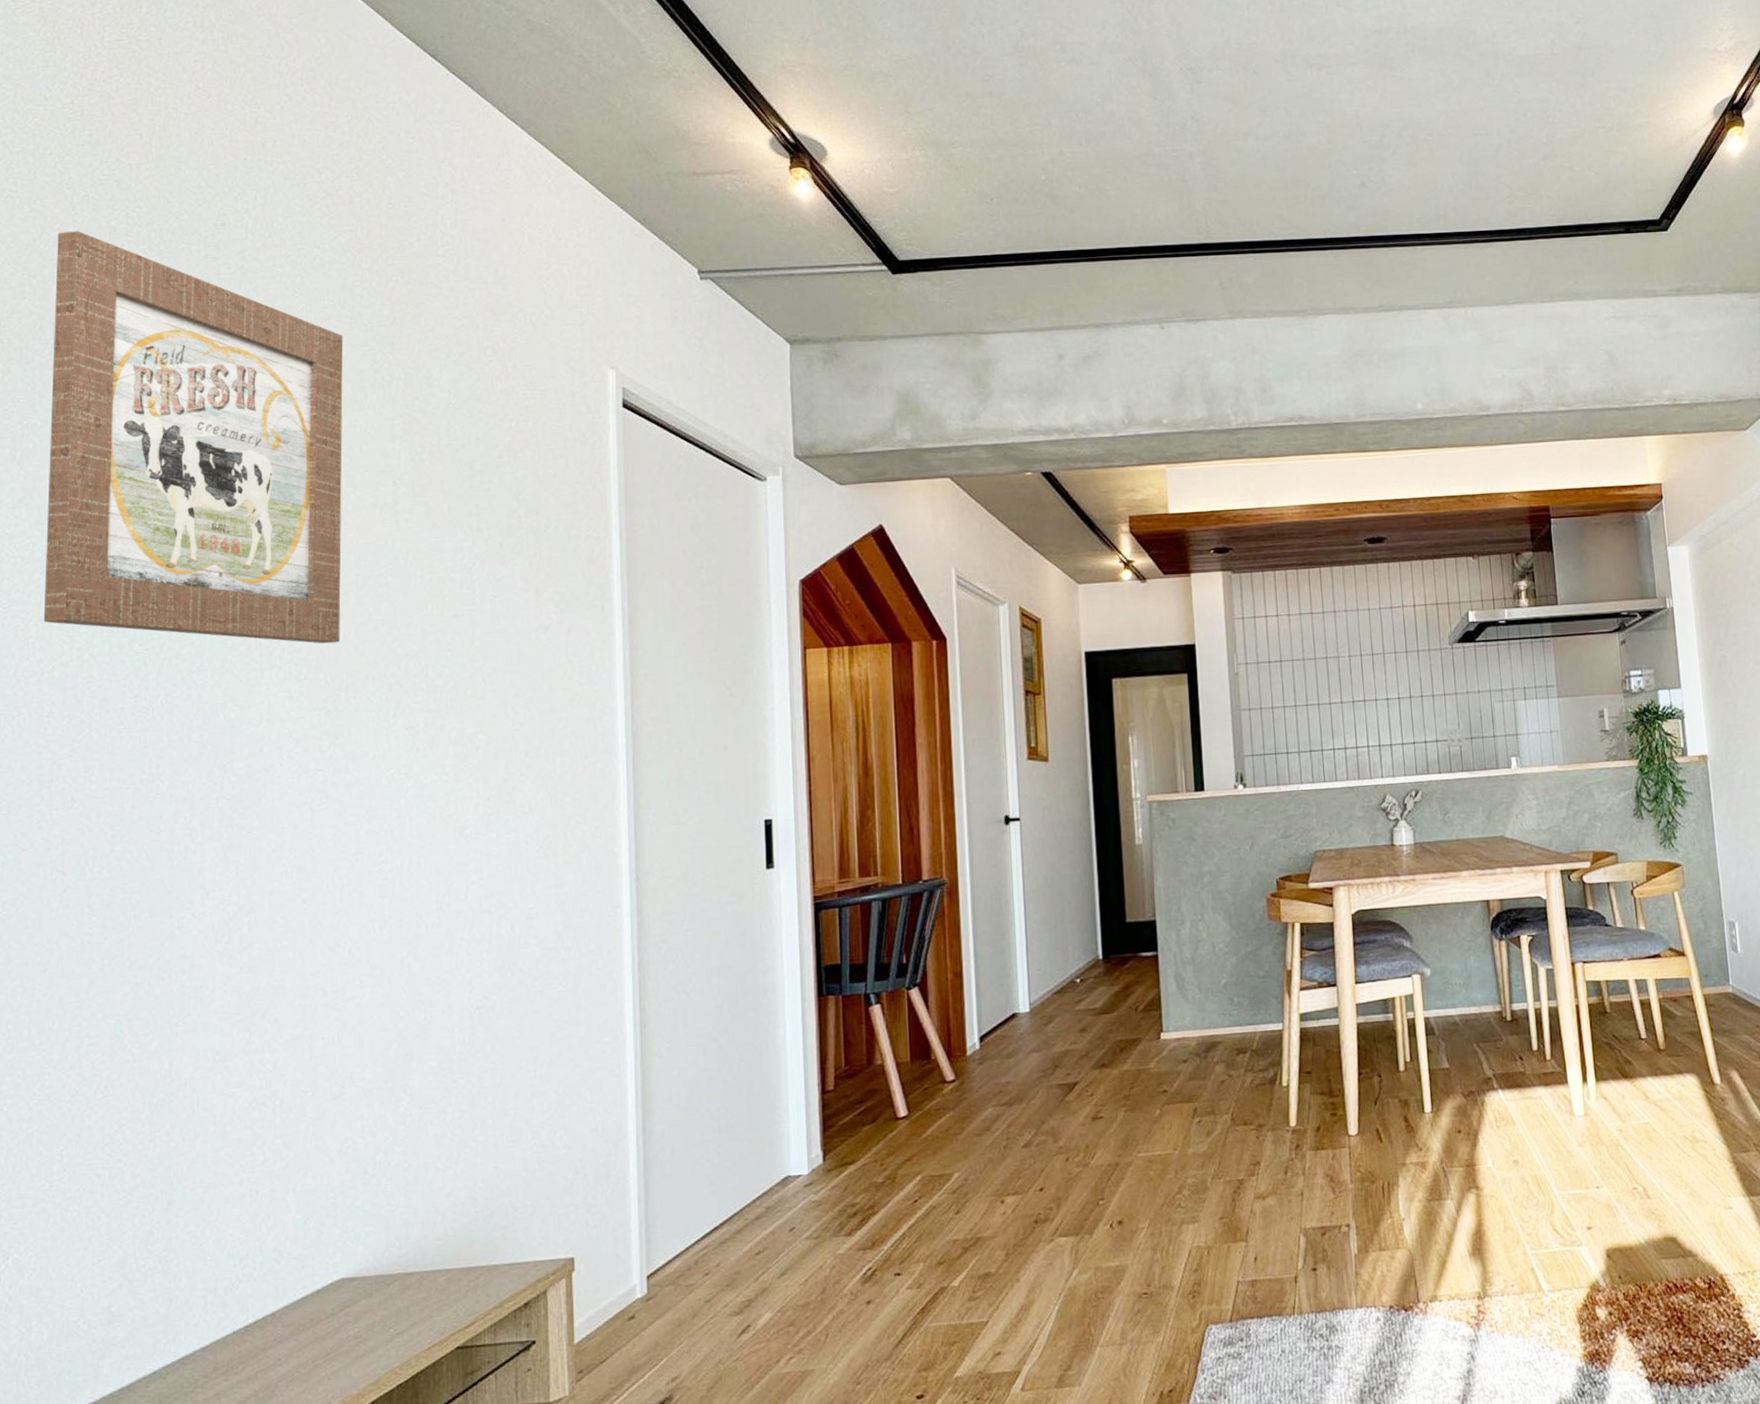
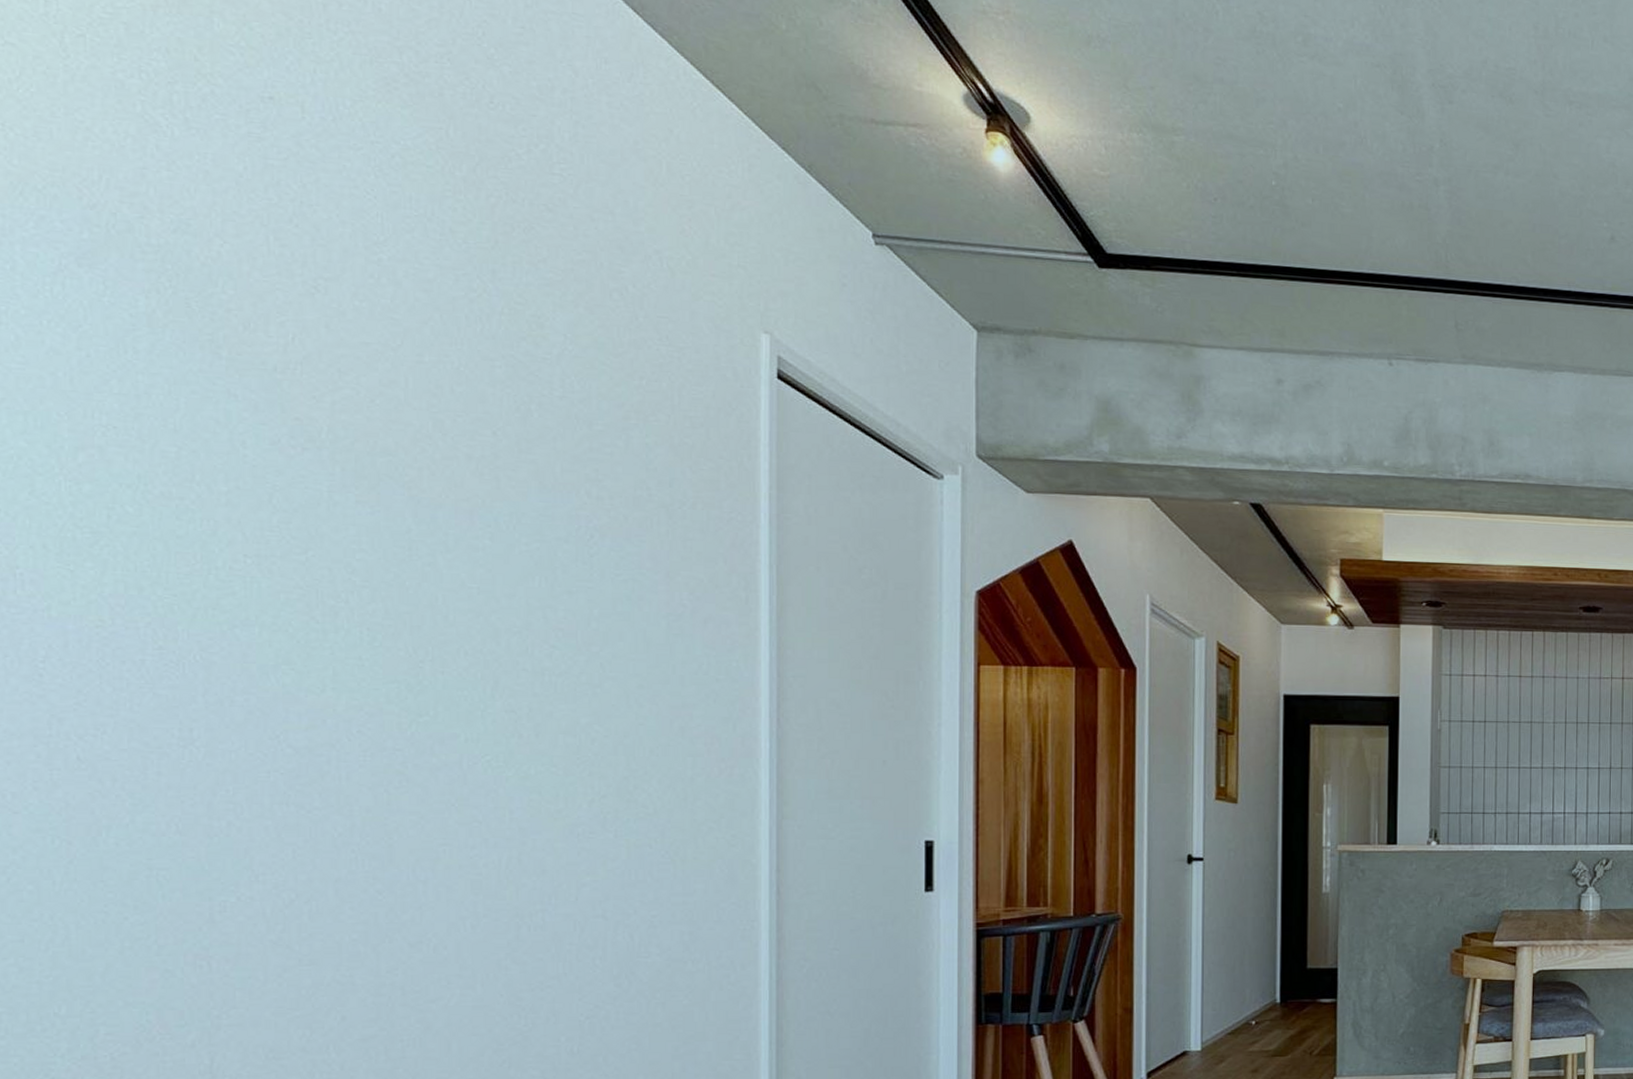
wall art: present [43,231,343,644] -> none [34,76,430,609]

